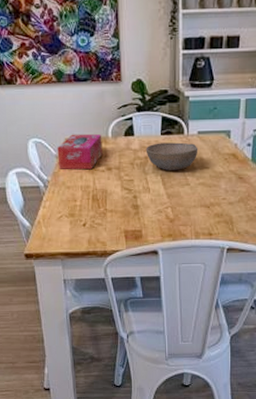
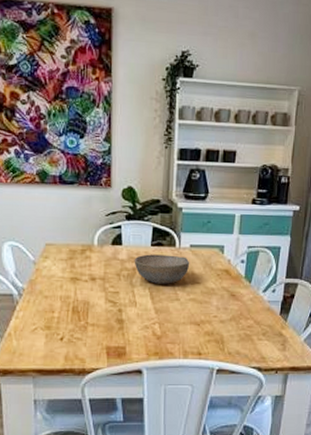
tissue box: present [57,133,103,170] -> none [36,239,87,279]

